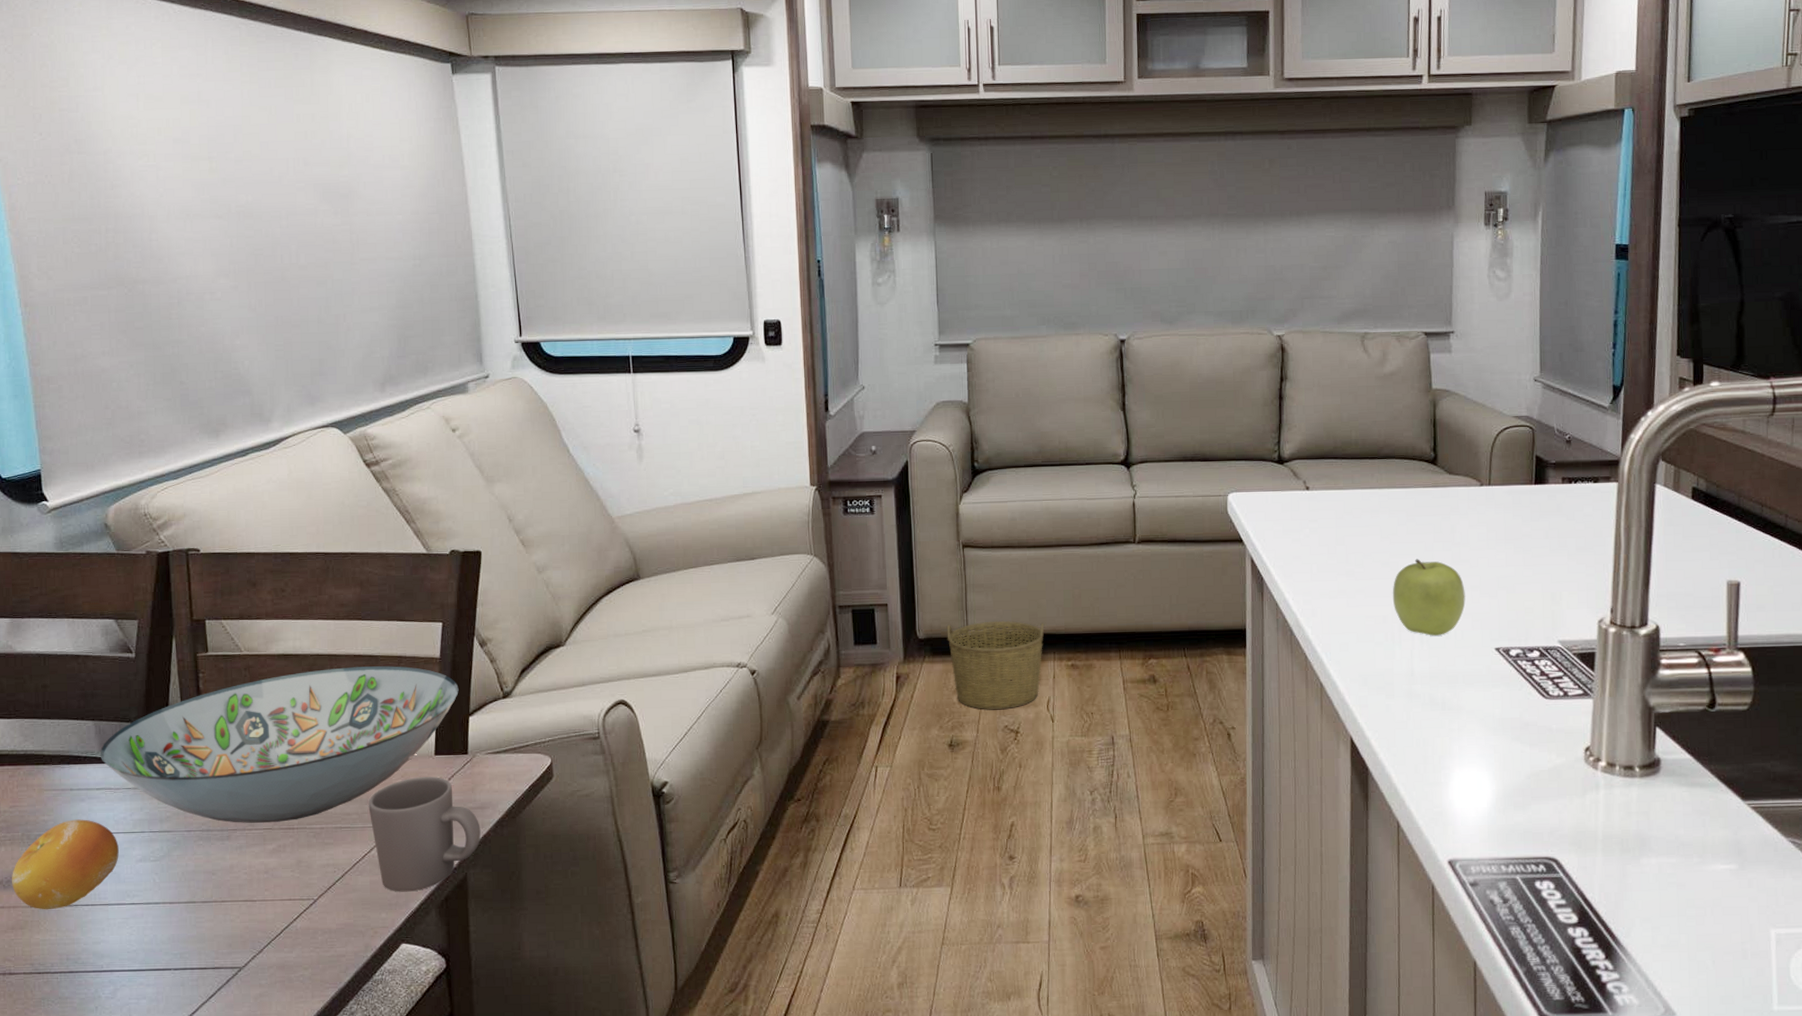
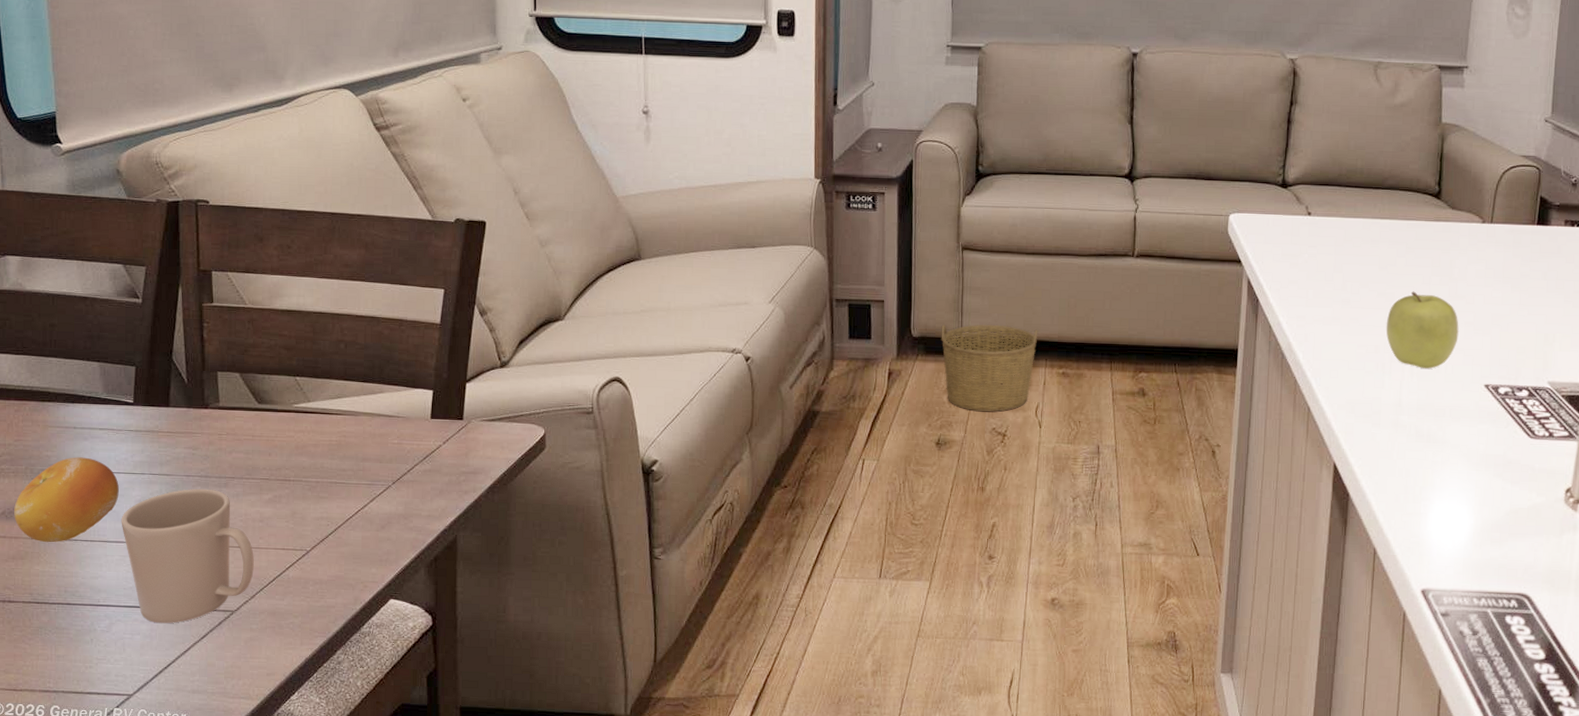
decorative bowl: present [100,666,459,823] -> none [104,327,457,473]
mug: none [122,843,261,986] -> present [121,488,254,624]
mug: present [368,777,481,892] -> none [364,439,472,550]

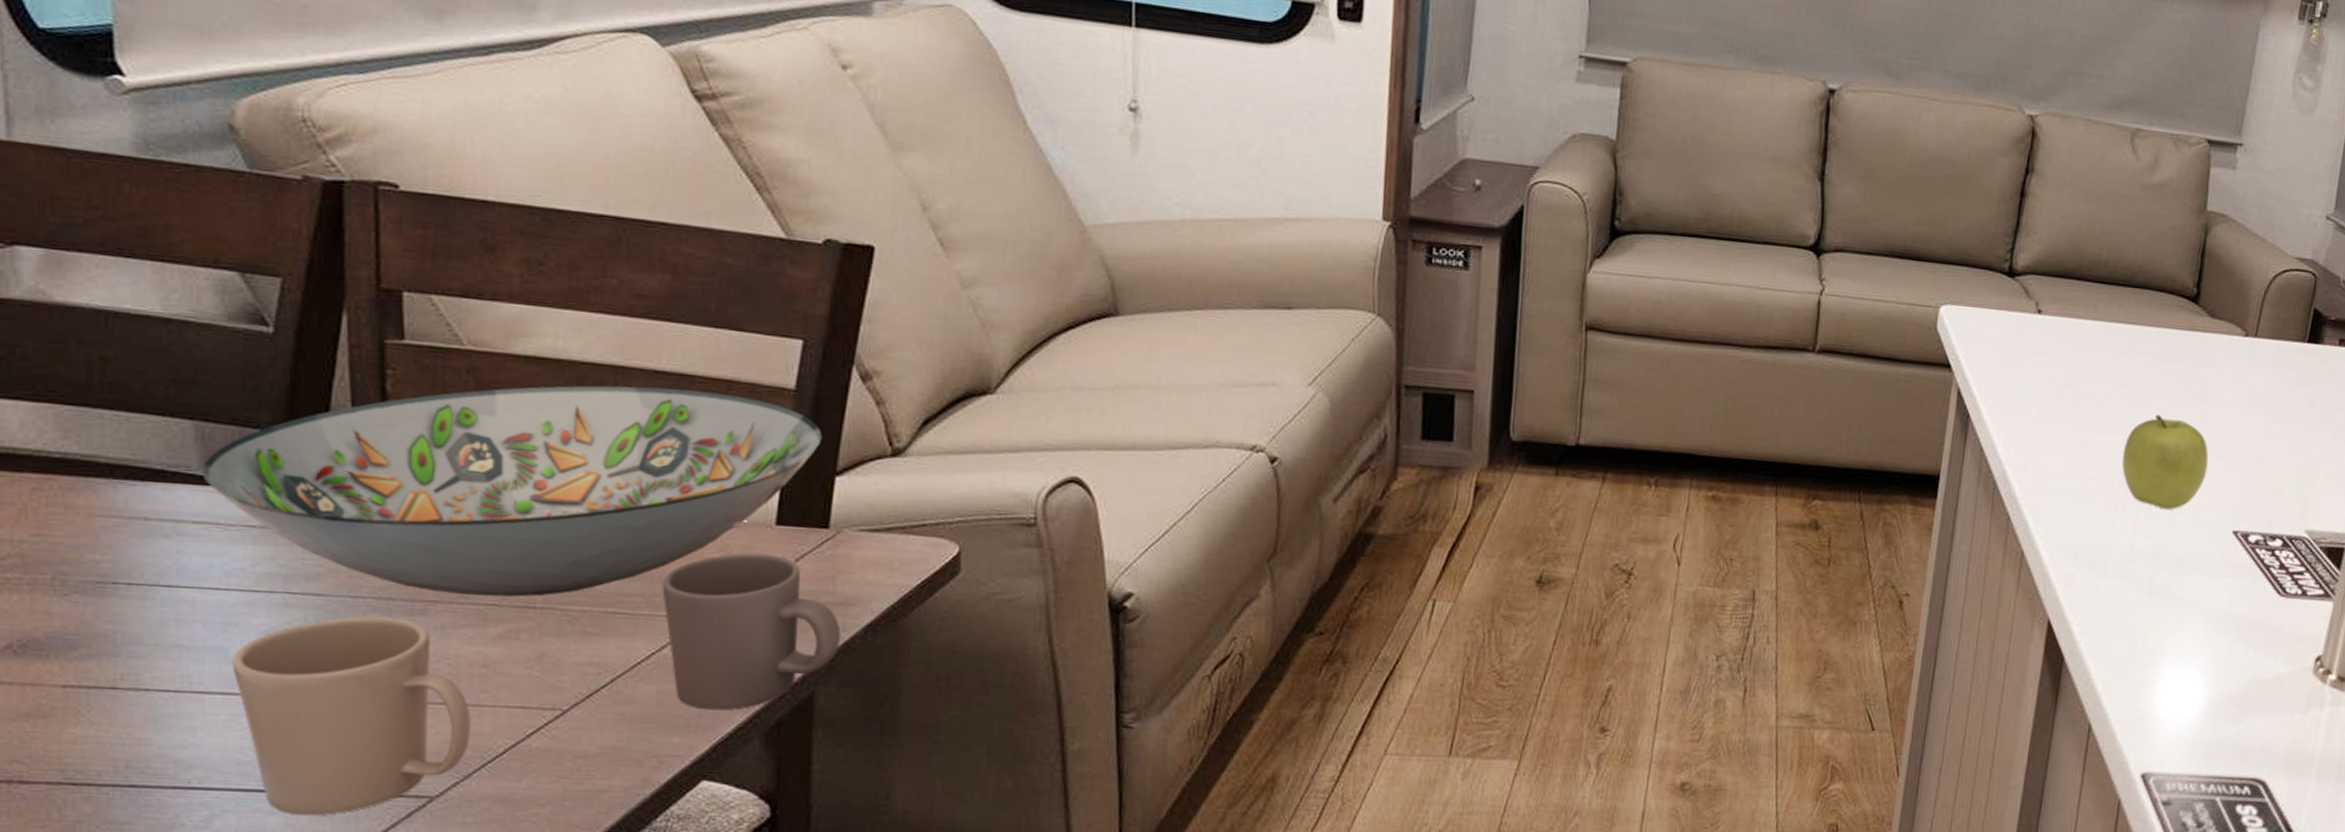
fruit: present [14,457,119,543] -> none [30,563,228,694]
decorative bowl: none [104,327,457,473] -> present [201,385,822,597]
mug: none [364,439,472,550] -> present [662,553,841,711]
basket: present [941,324,1038,412] -> none [1550,427,1683,544]

